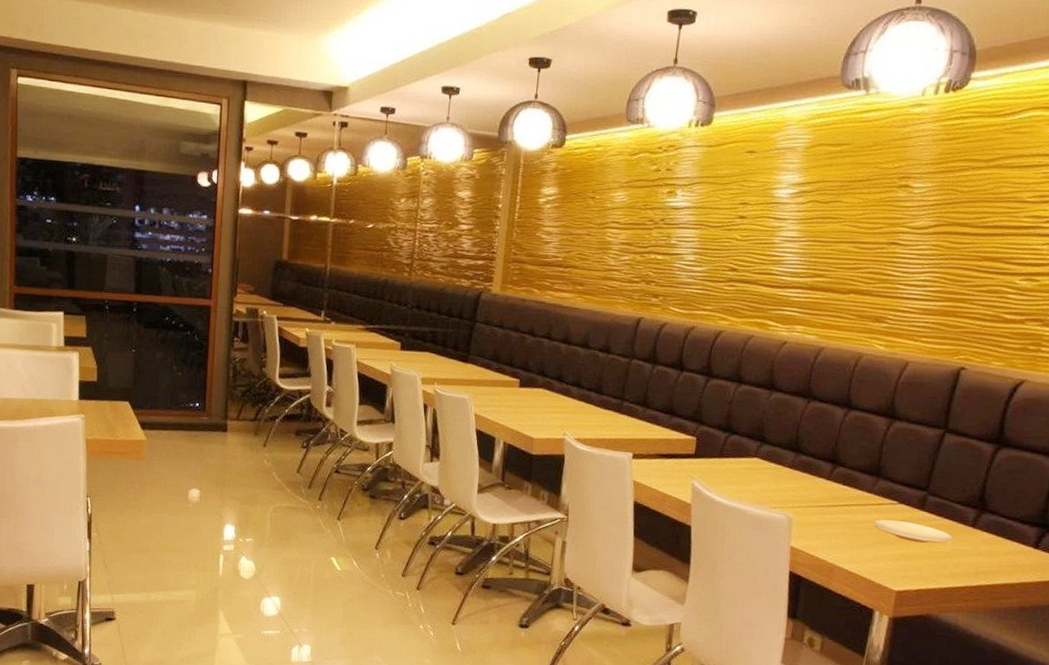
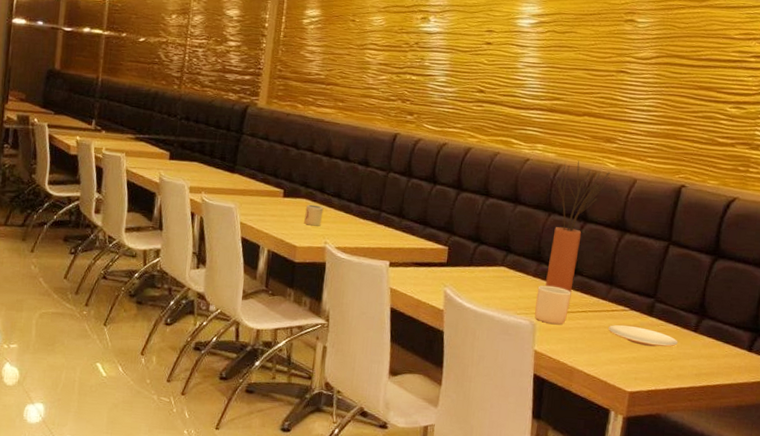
cup: none [542,394,562,417] -> present [304,204,324,227]
mug: none [791,477,833,520] -> present [535,285,571,325]
vase: none [804,343,879,486] -> present [545,161,610,293]

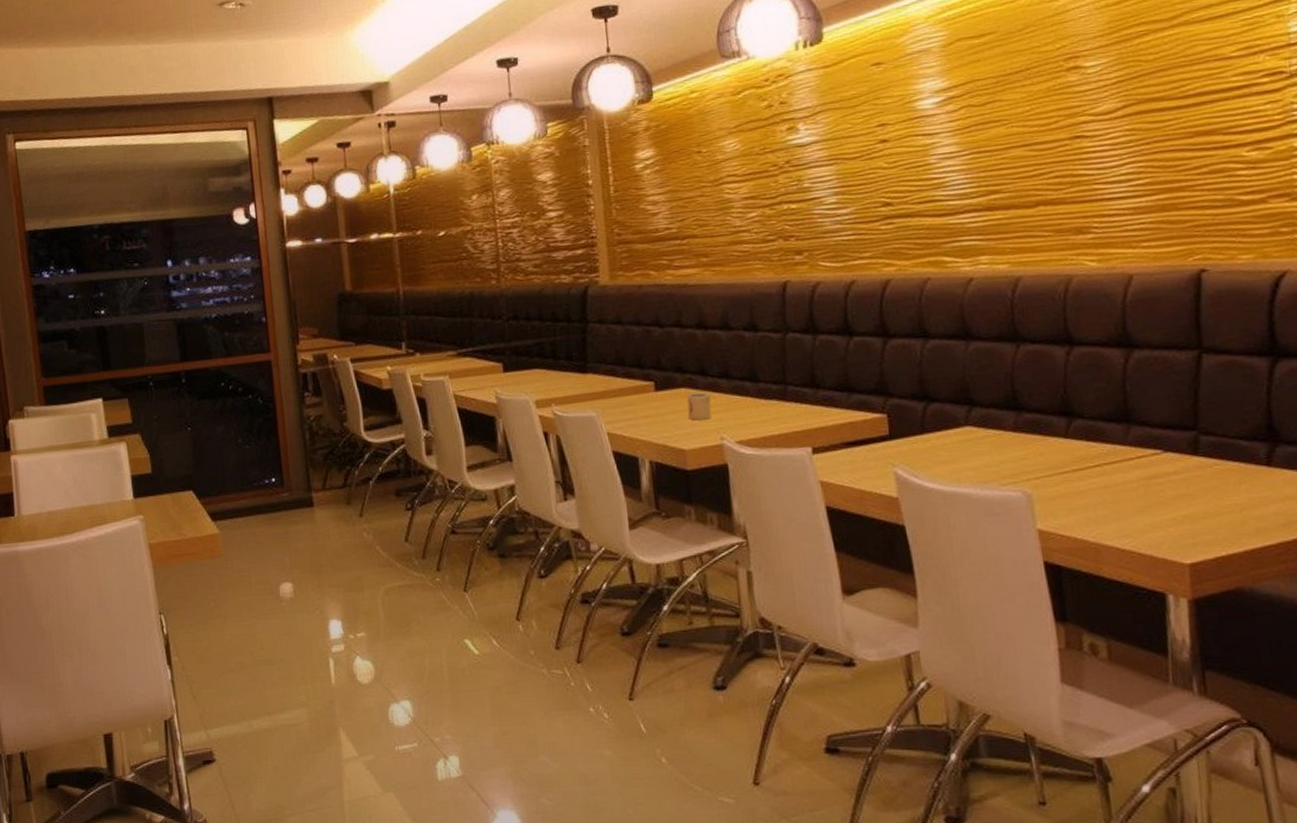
mug: present [535,285,571,325] -> none [1023,439,1074,491]
vase: present [545,161,610,293] -> none [1017,267,1093,444]
plate: present [608,324,678,347] -> none [1137,473,1246,498]

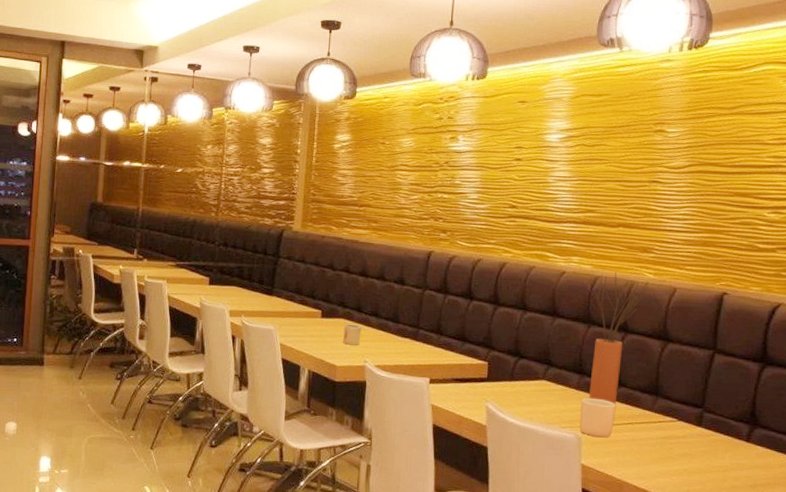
vase: none [1017,267,1093,444] -> present [589,272,649,405]
mug: none [1023,439,1074,491] -> present [580,397,616,438]

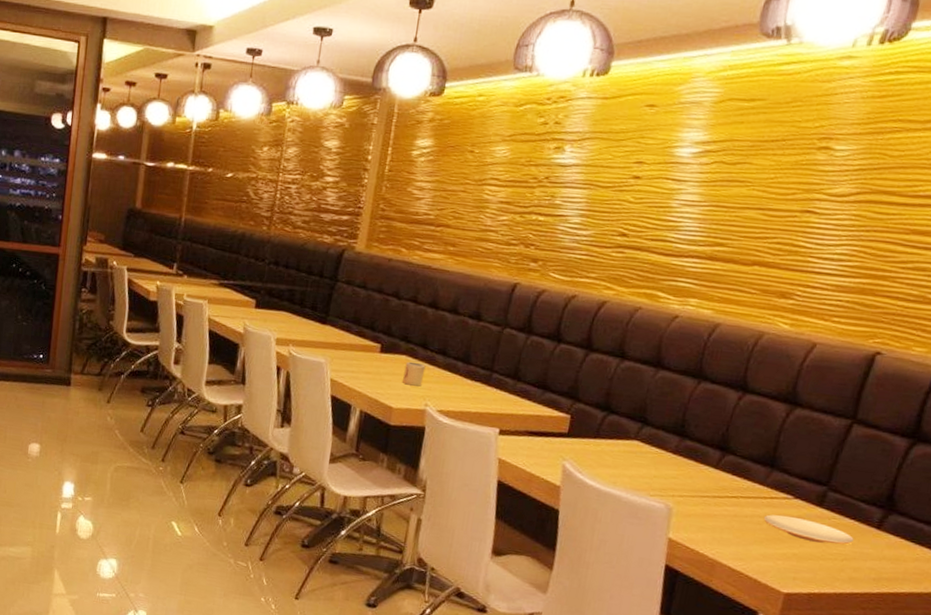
mug: present [580,397,616,438] -> none [671,463,720,511]
vase: present [589,272,649,405] -> none [688,319,782,475]
plate: none [656,436,730,458] -> present [763,514,854,545]

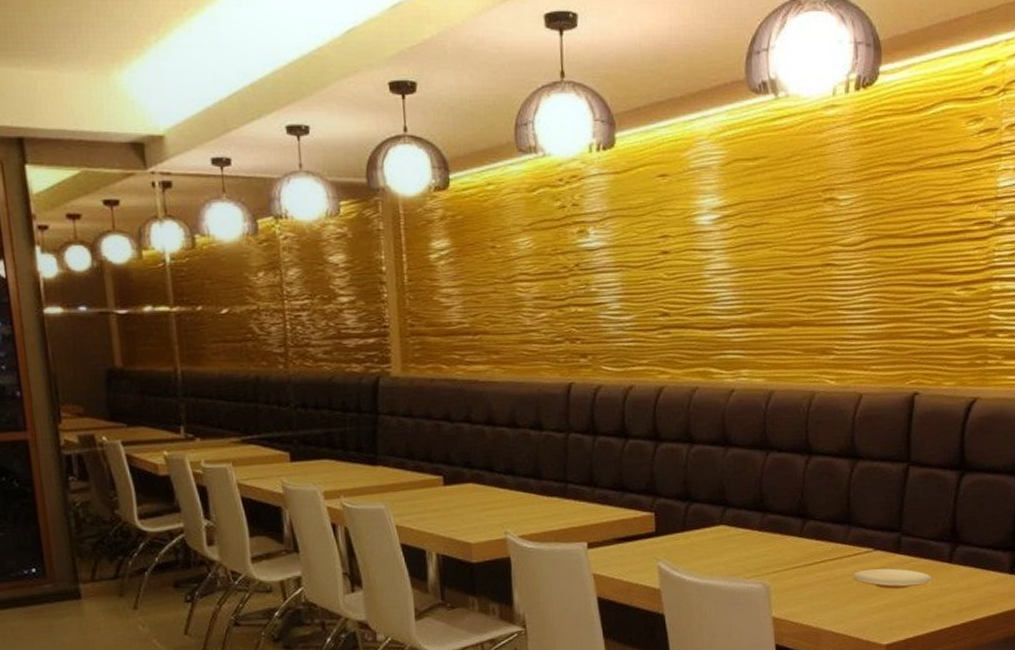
cup: present [403,361,426,387] -> none [474,488,497,515]

